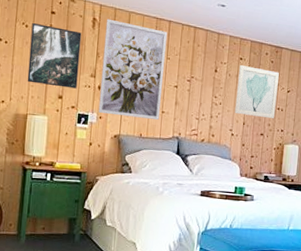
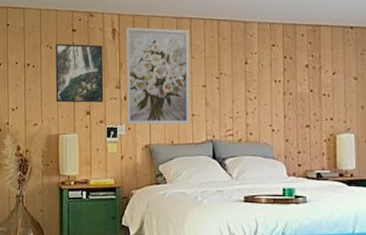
wall art: present [235,65,279,119] -> none [272,52,321,107]

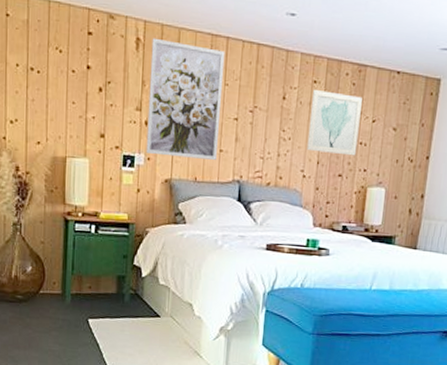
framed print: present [55,43,103,103] -> none [64,46,124,125]
wall art: none [272,52,321,107] -> present [307,90,362,156]

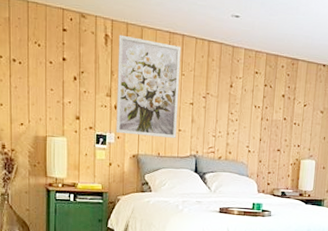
wall art: present [307,90,362,156] -> none [251,80,295,134]

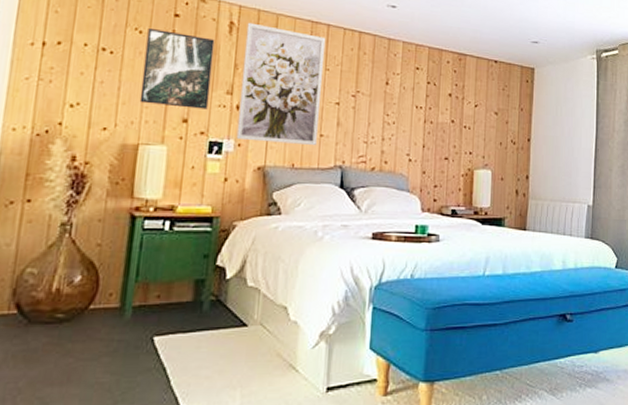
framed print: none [44,41,95,109] -> present [139,27,215,110]

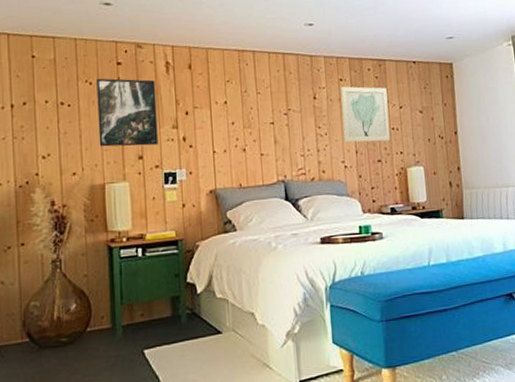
wall art: present [236,22,326,145] -> none [181,60,258,168]
wall art: none [412,76,464,139] -> present [340,86,391,143]

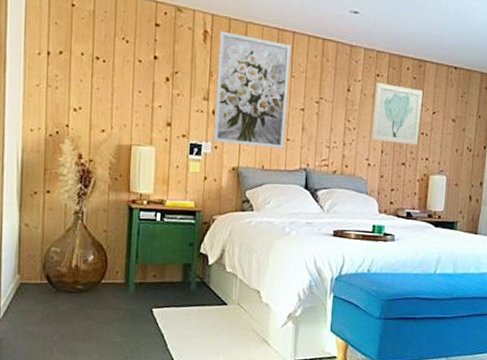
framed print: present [96,78,159,147] -> none [130,37,192,114]
wall art: none [181,60,258,168] -> present [213,31,292,149]

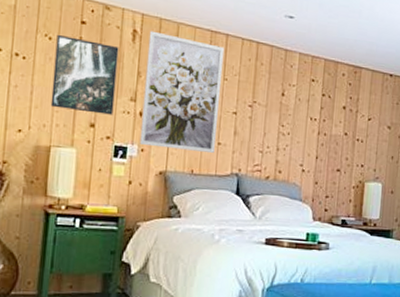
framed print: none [130,37,192,114] -> present [50,34,119,115]
wall art: present [371,83,423,146] -> none [306,88,358,152]

